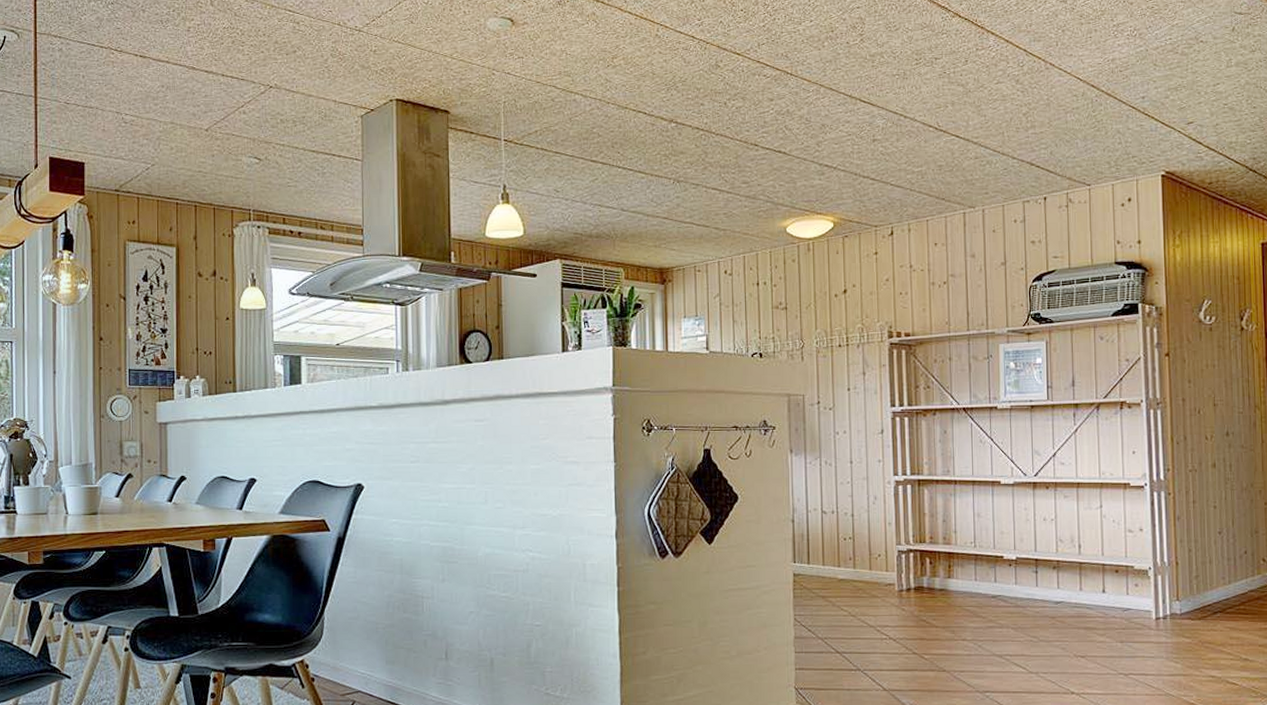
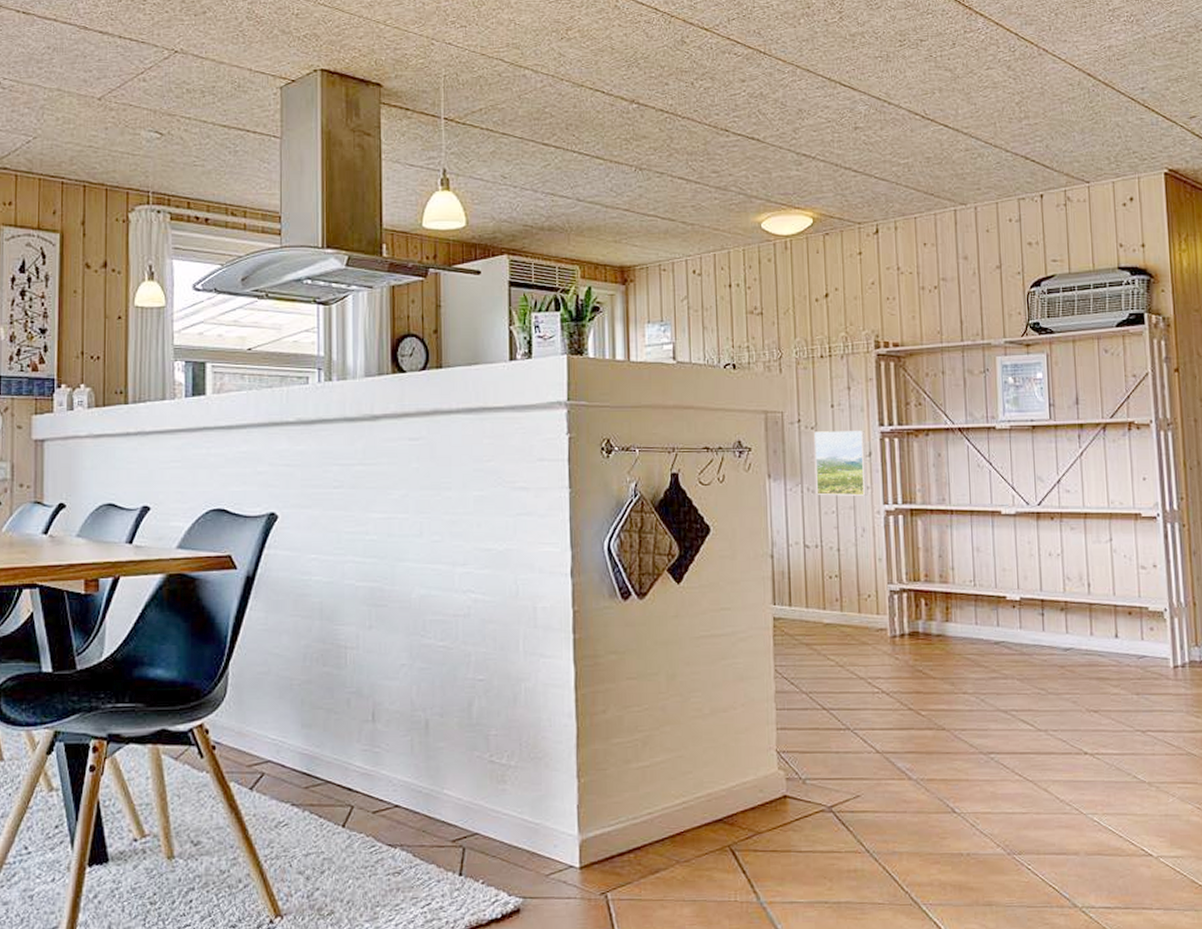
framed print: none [832,411,879,468] -> present [814,431,867,496]

